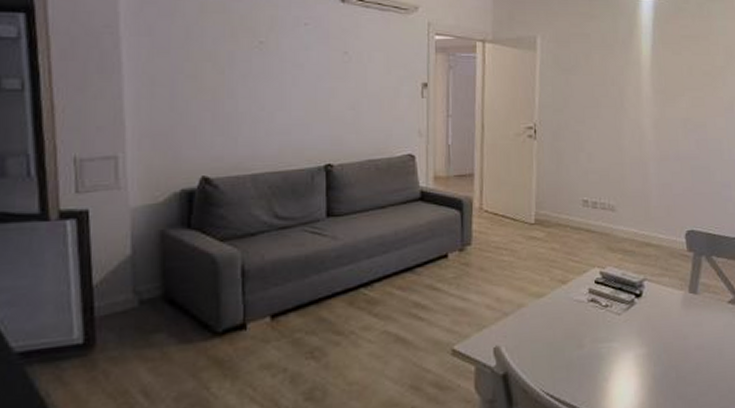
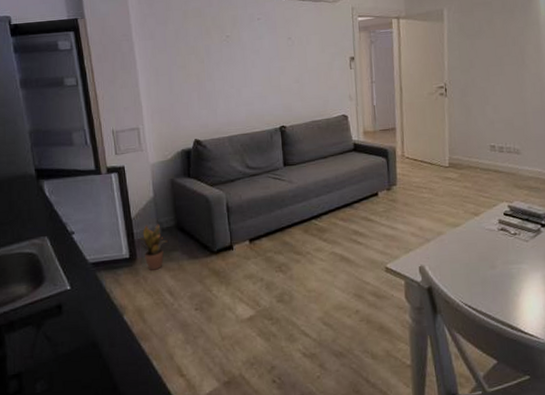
potted plant: none [102,294,148,362] -> present [139,224,168,270]

